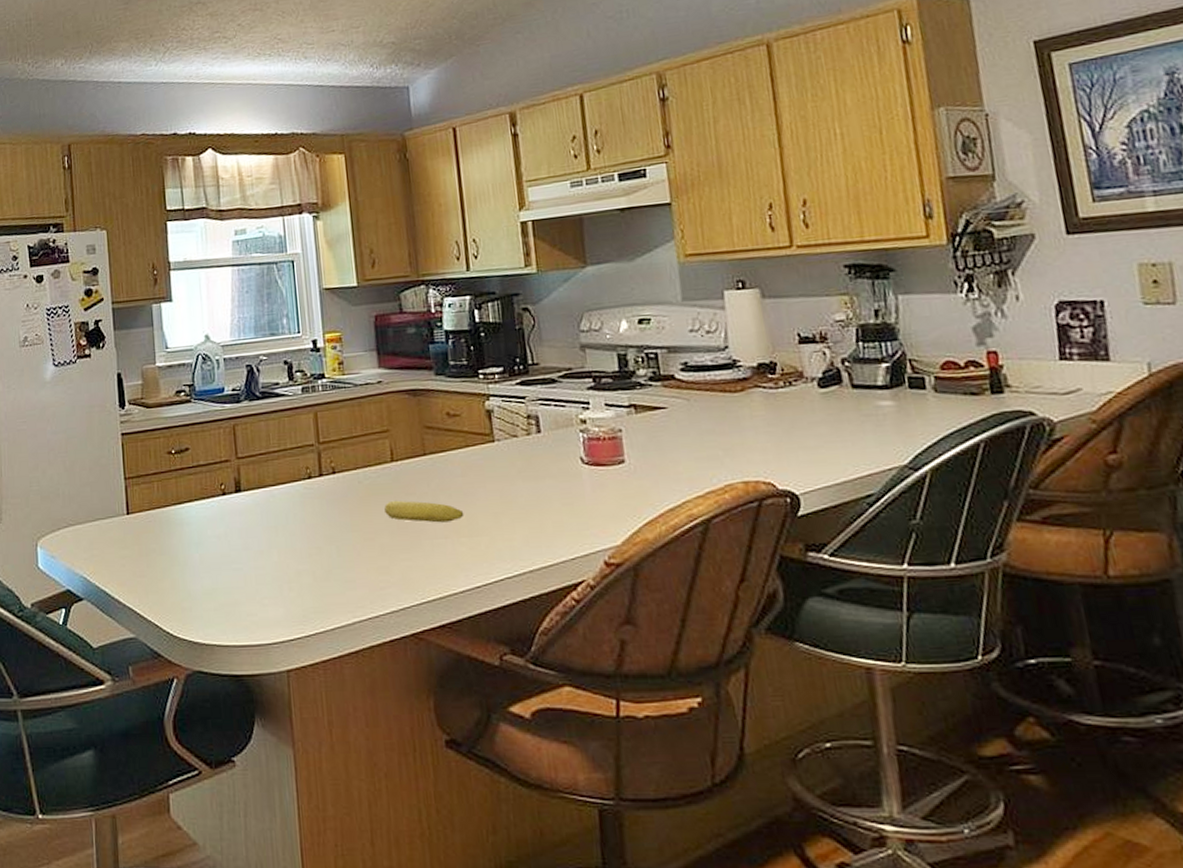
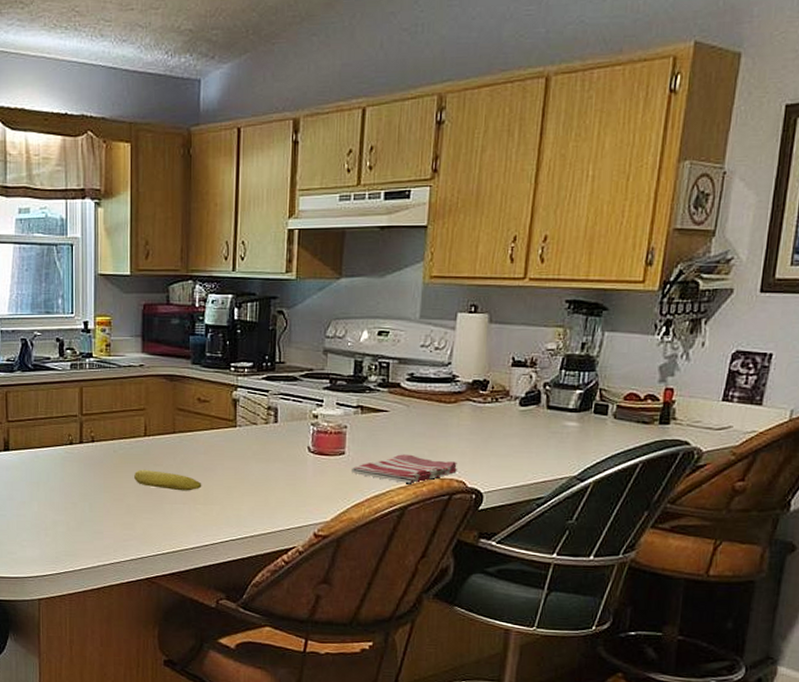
dish towel: none [635,456,762,492] -> present [350,454,457,484]

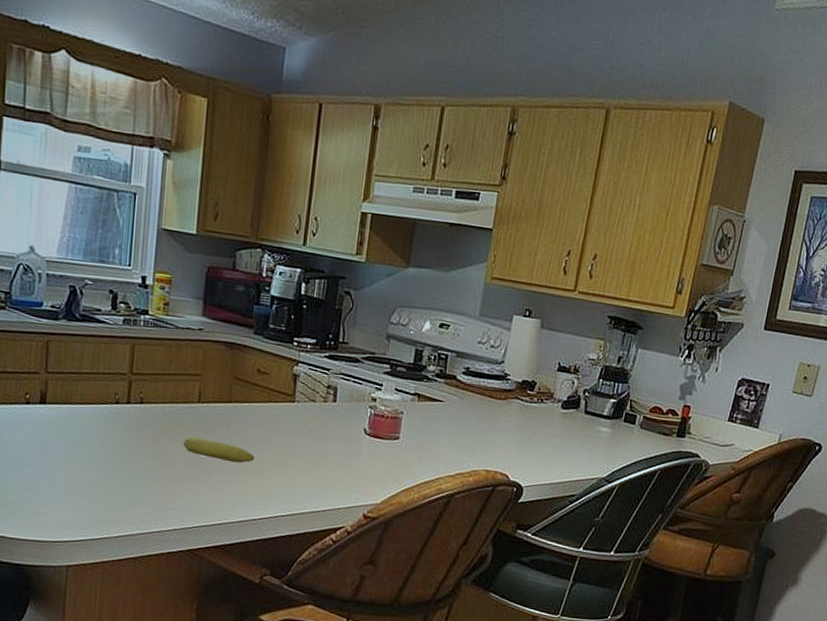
dish towel: present [350,454,457,484] -> none [403,444,503,474]

